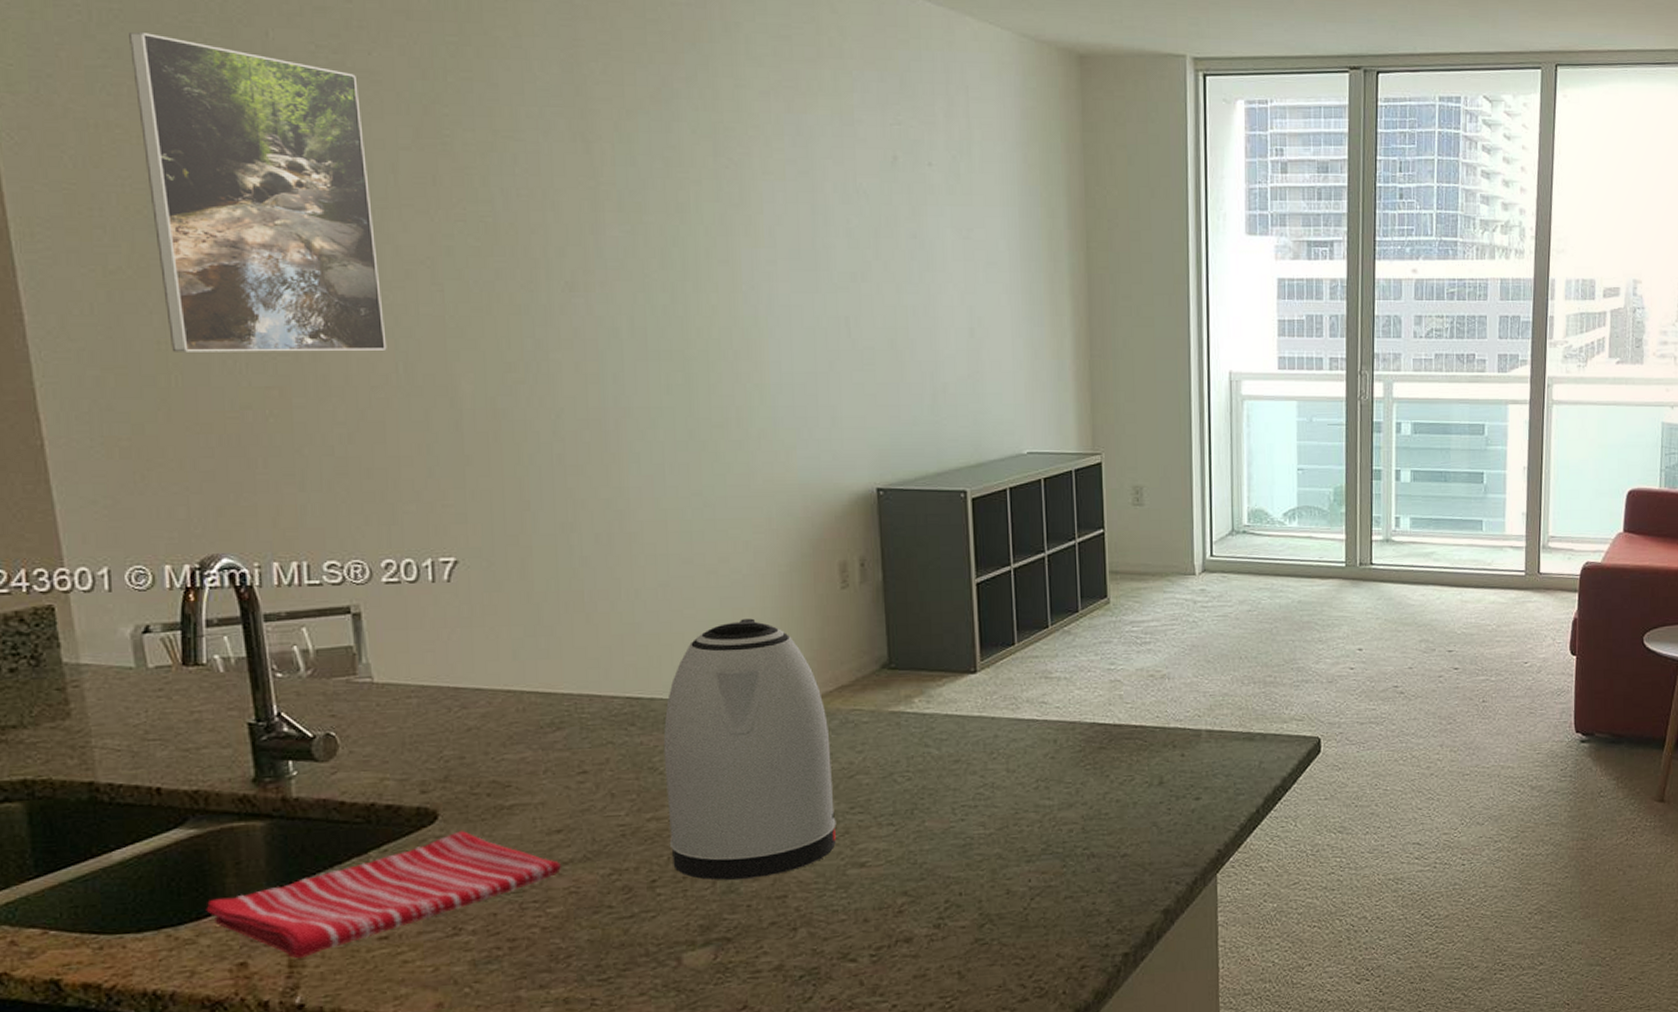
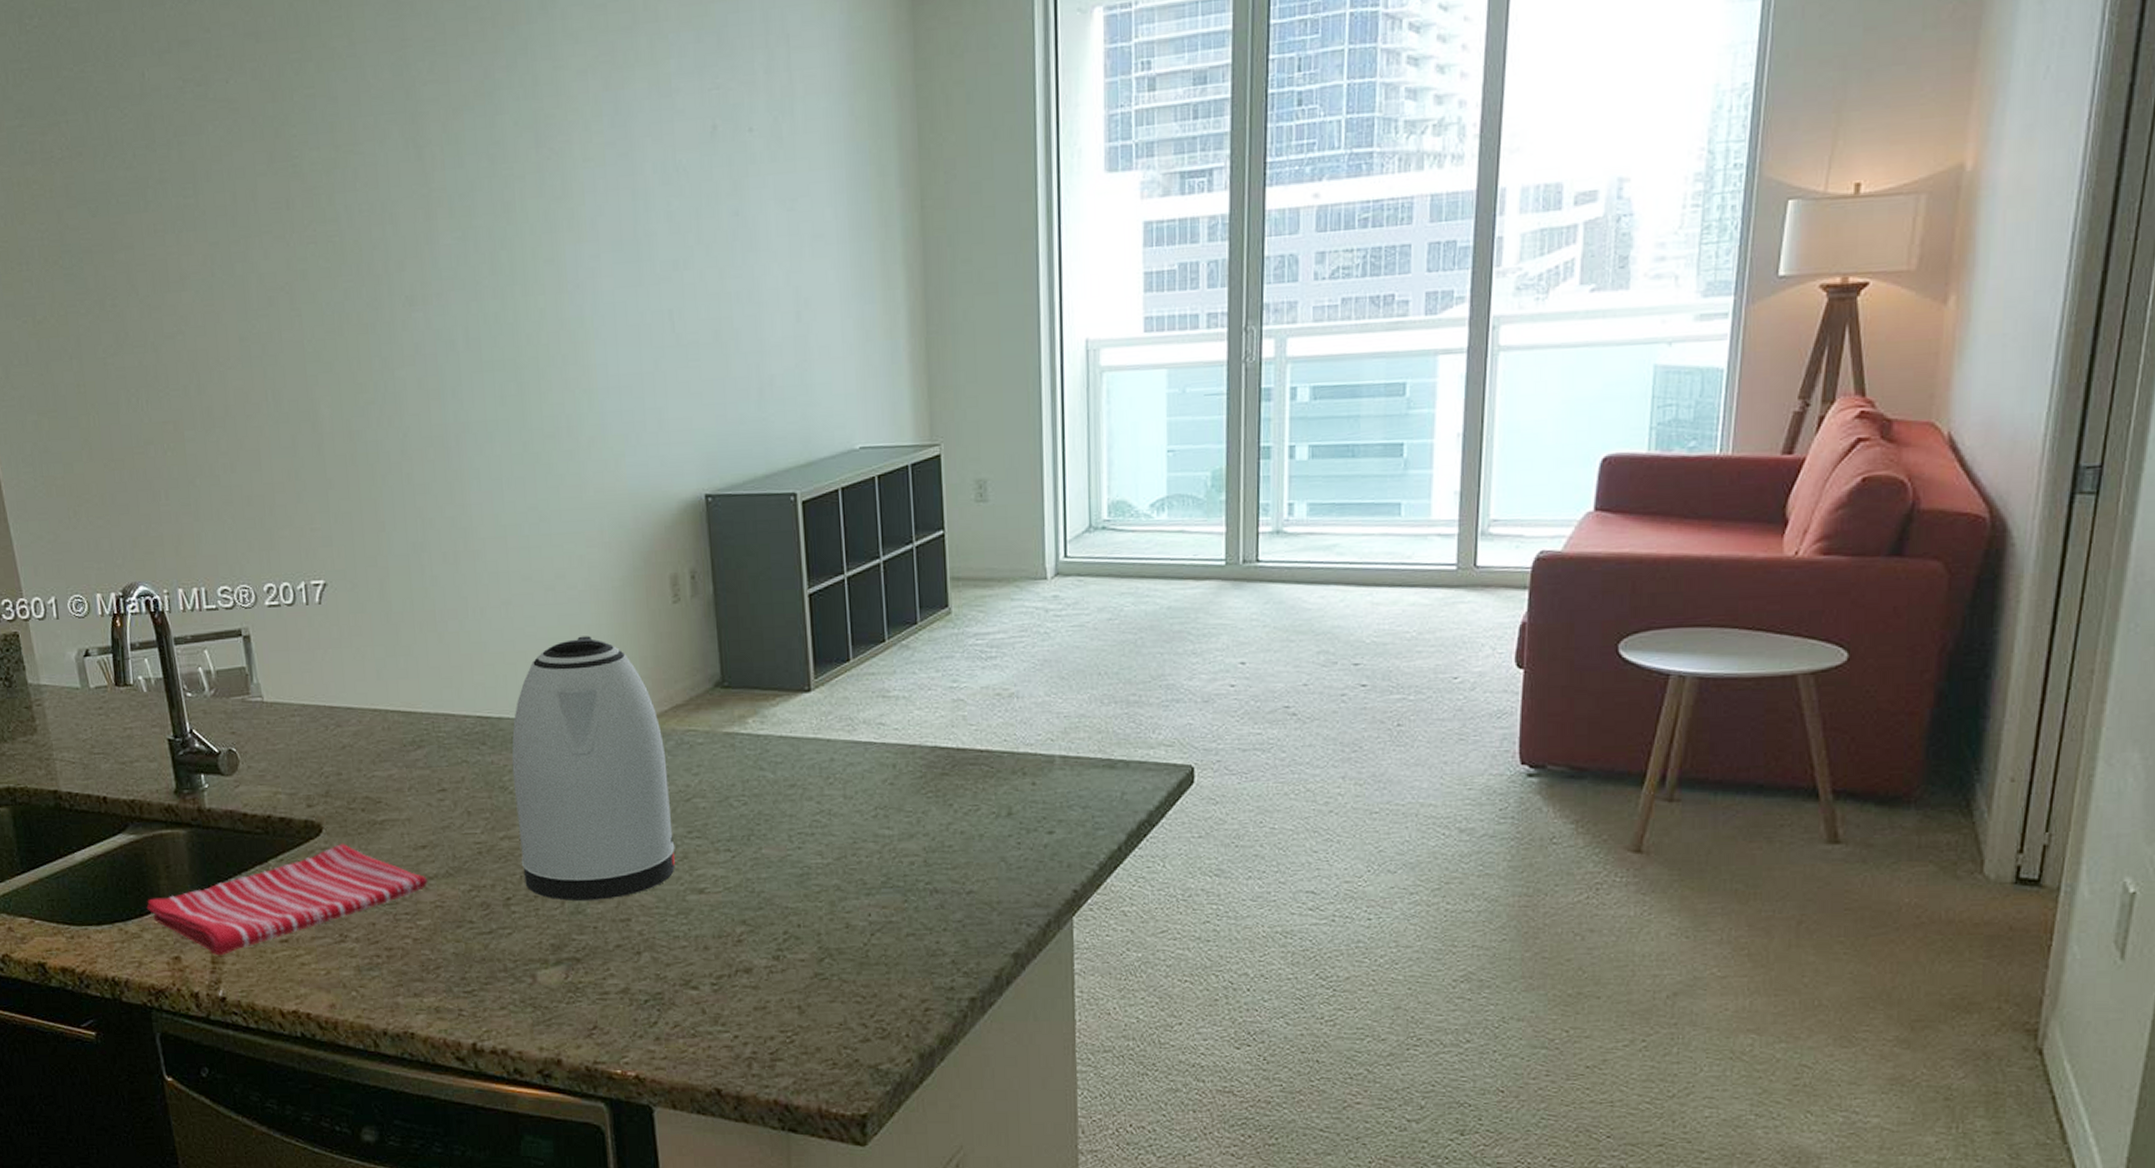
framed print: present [129,31,387,352] -> none [37,87,257,394]

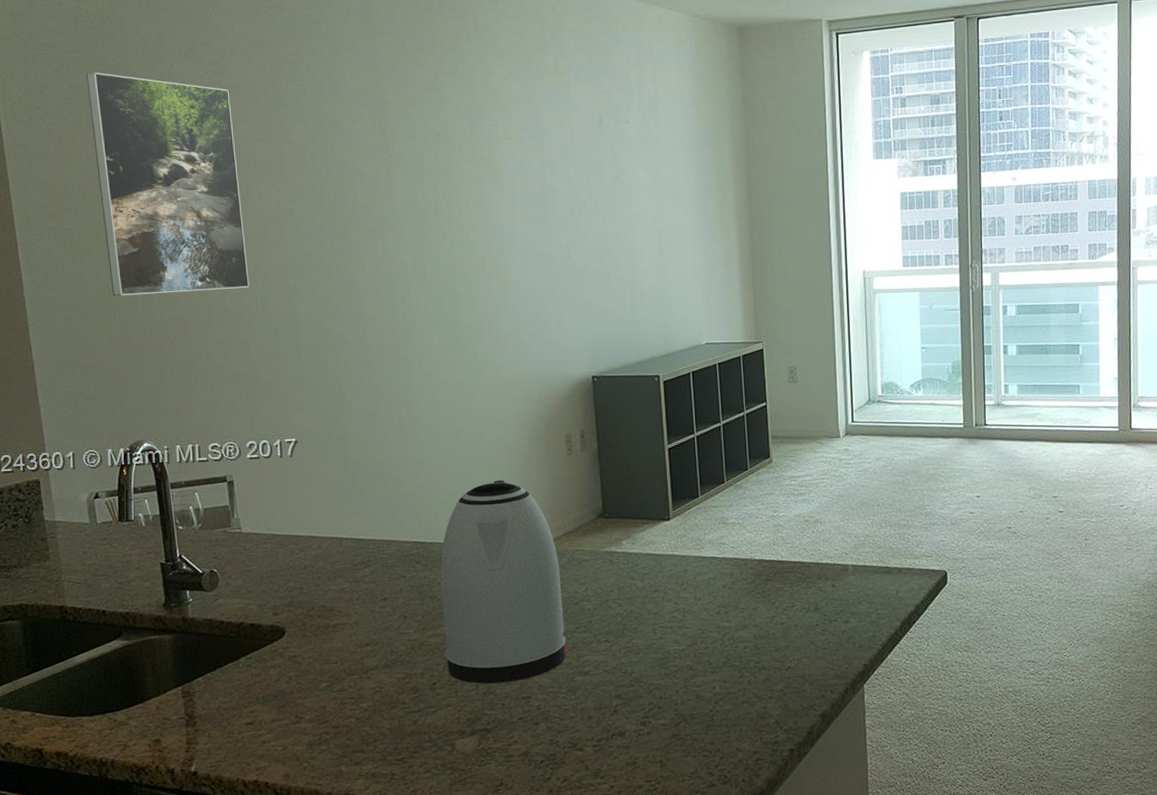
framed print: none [37,87,257,394] -> present [86,71,250,296]
dish towel: present [146,844,427,956] -> none [133,644,369,738]

